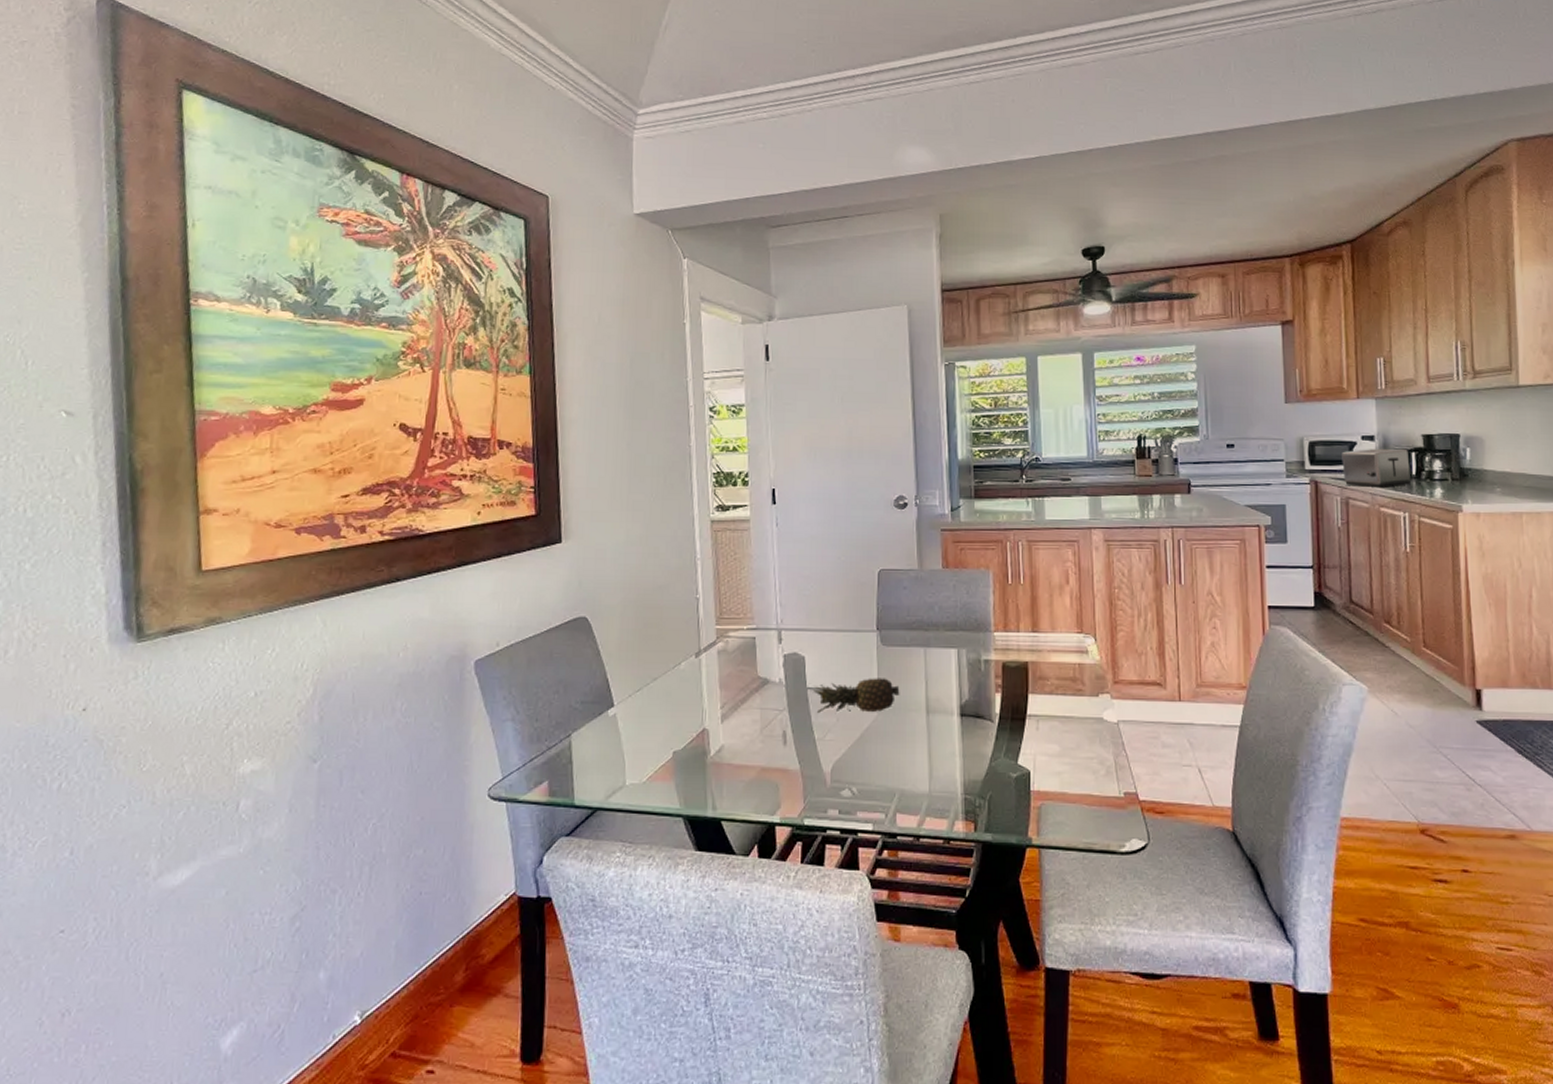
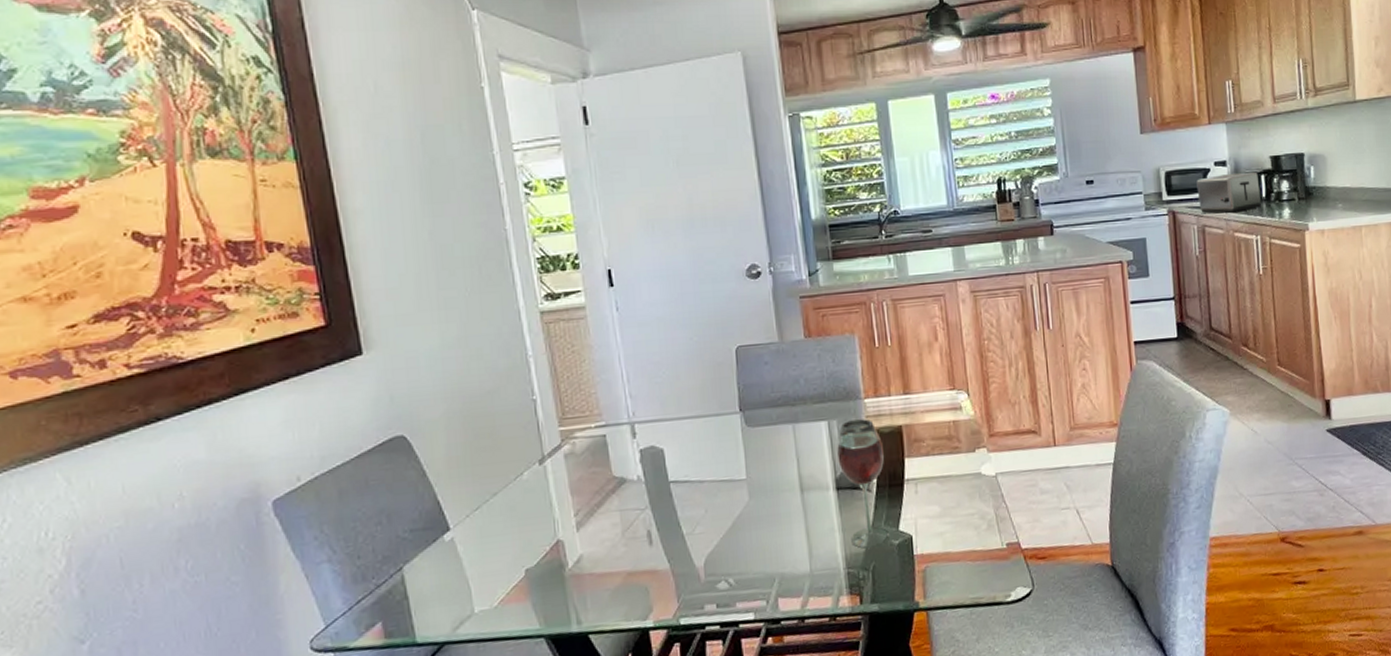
fruit: present [814,678,900,714] -> none [676,460,771,508]
wineglass: none [964,651,1009,777] -> present [837,418,891,549]

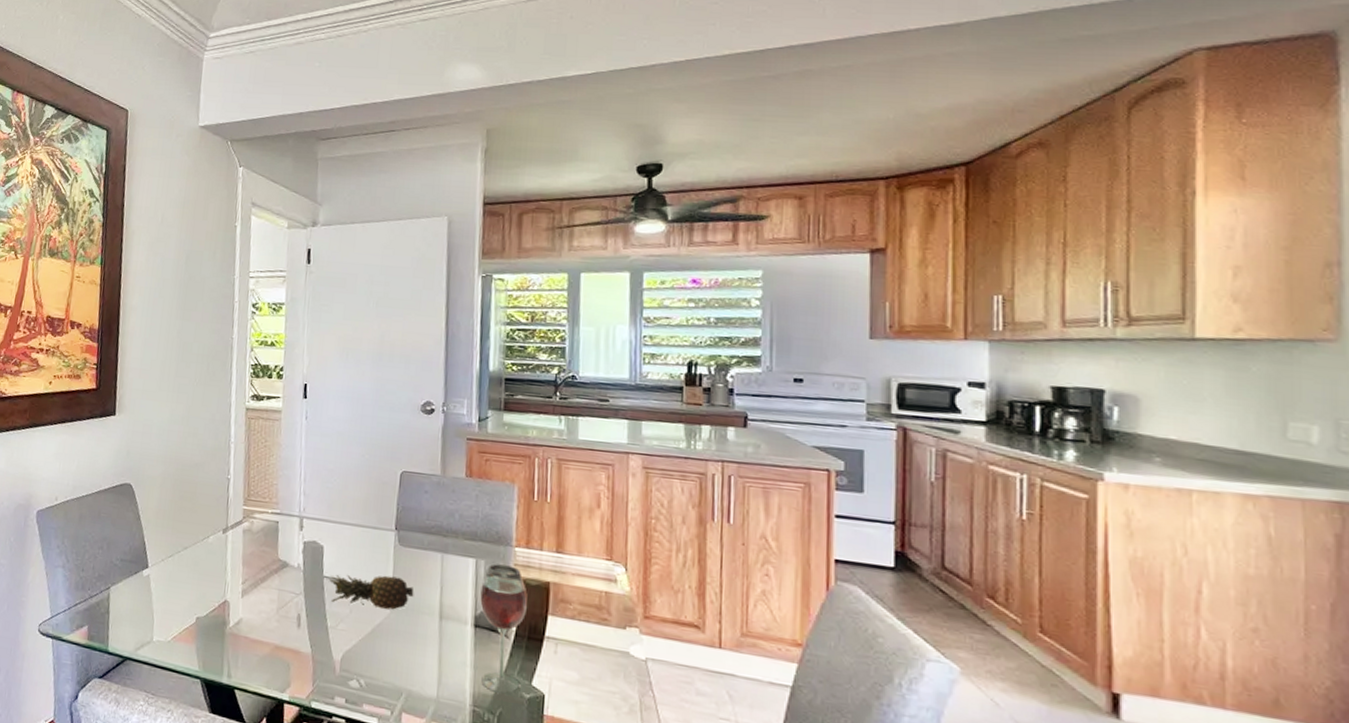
fruit: none [676,460,771,508] -> present [330,575,414,610]
toaster: present [1196,171,1261,214] -> none [940,396,1032,443]

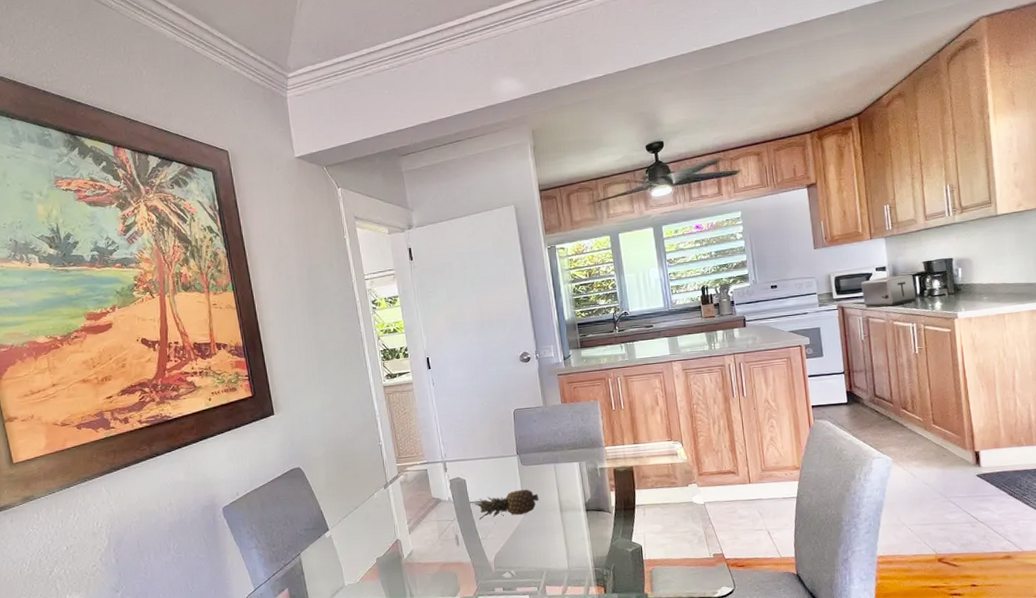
wineglass: present [480,564,528,695] -> none [586,461,626,554]
toaster: none [940,396,1032,443] -> present [861,274,916,307]

